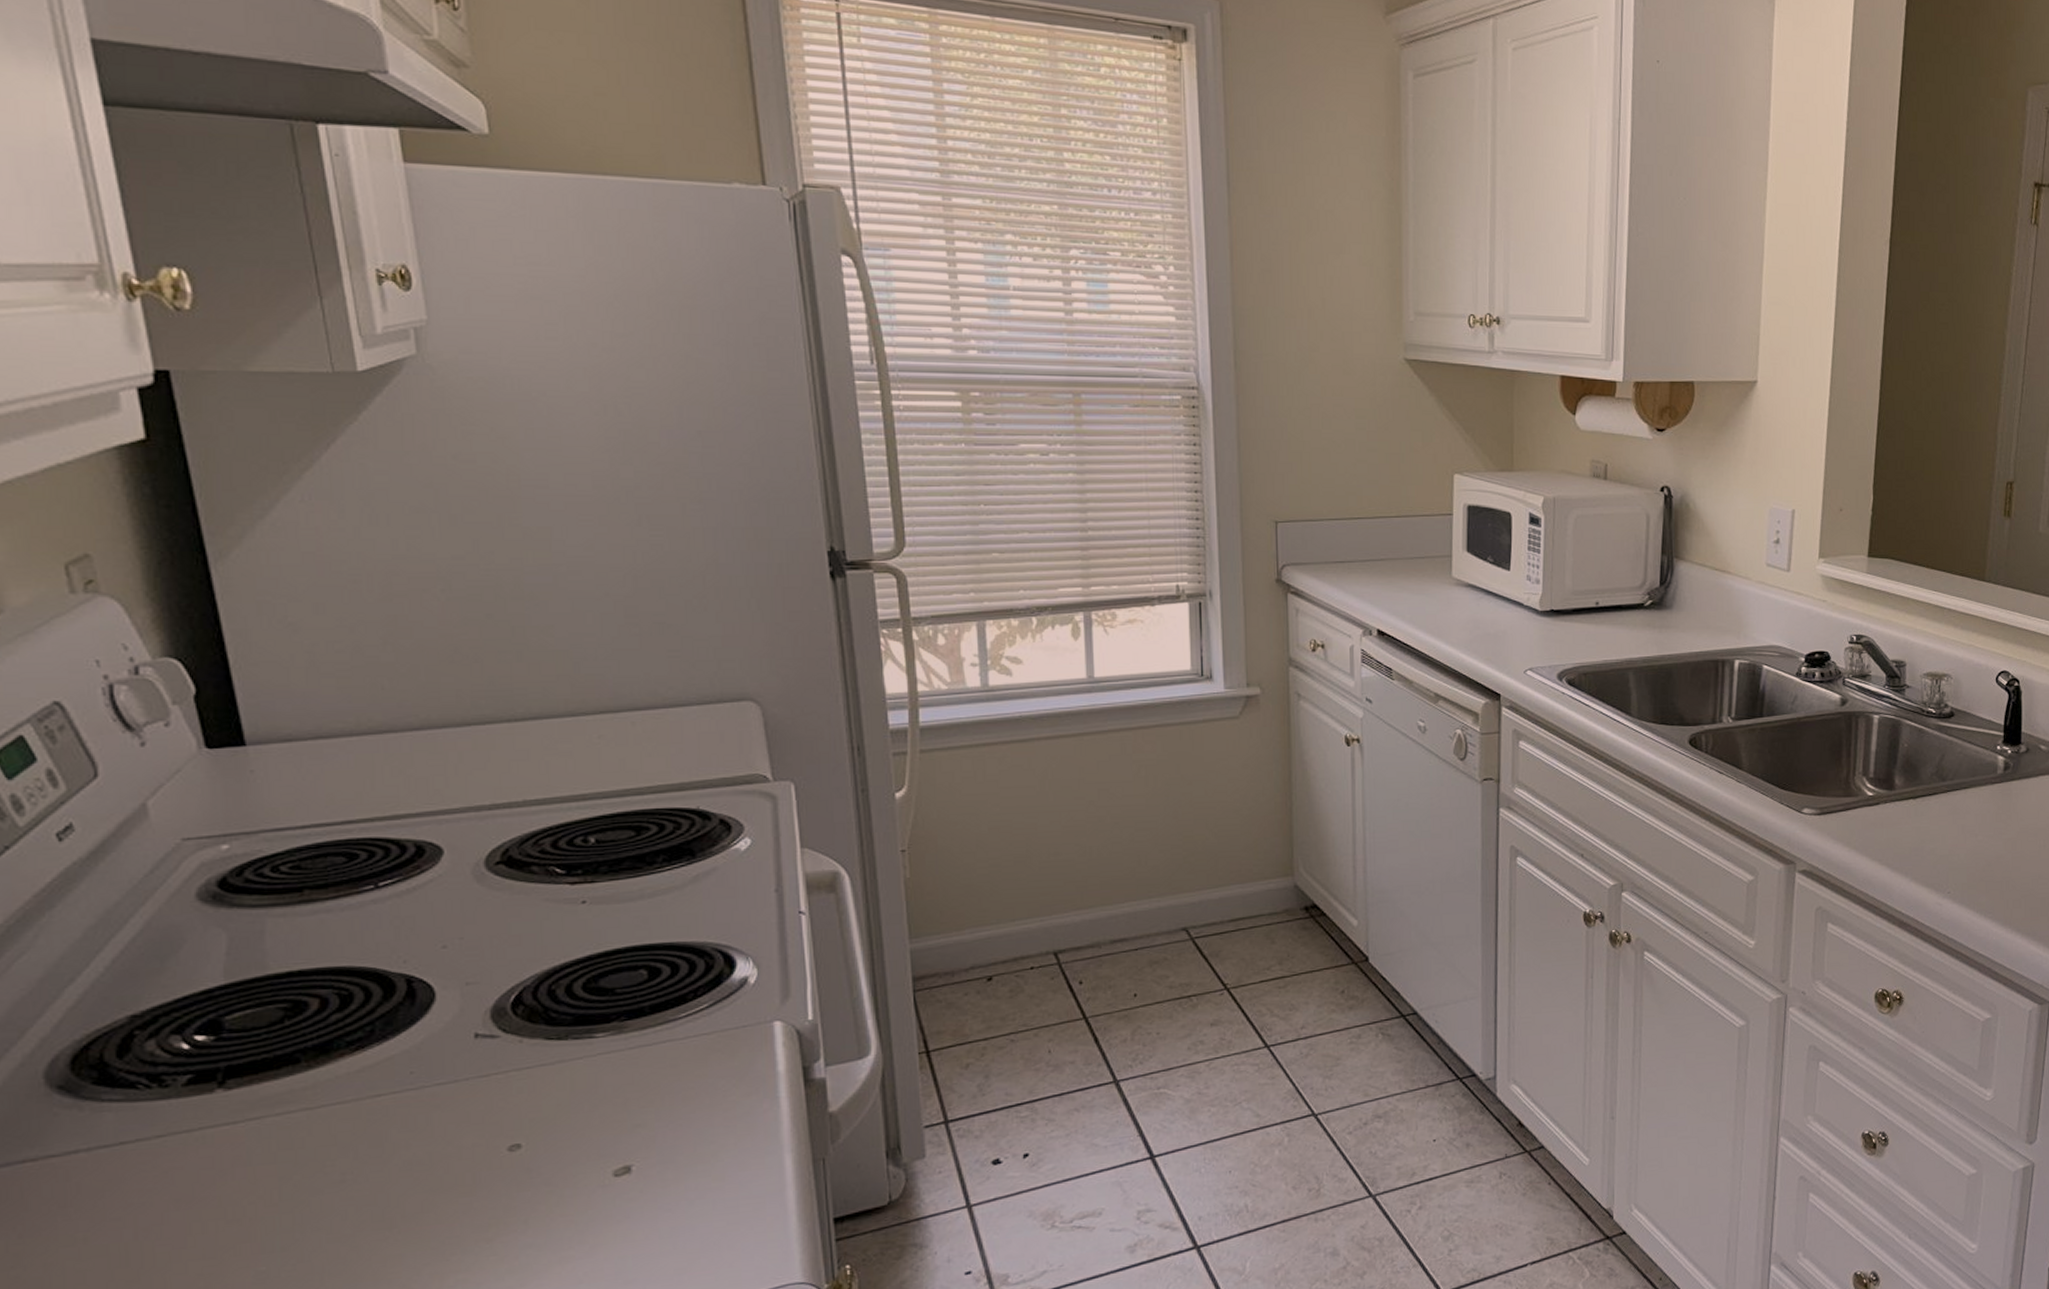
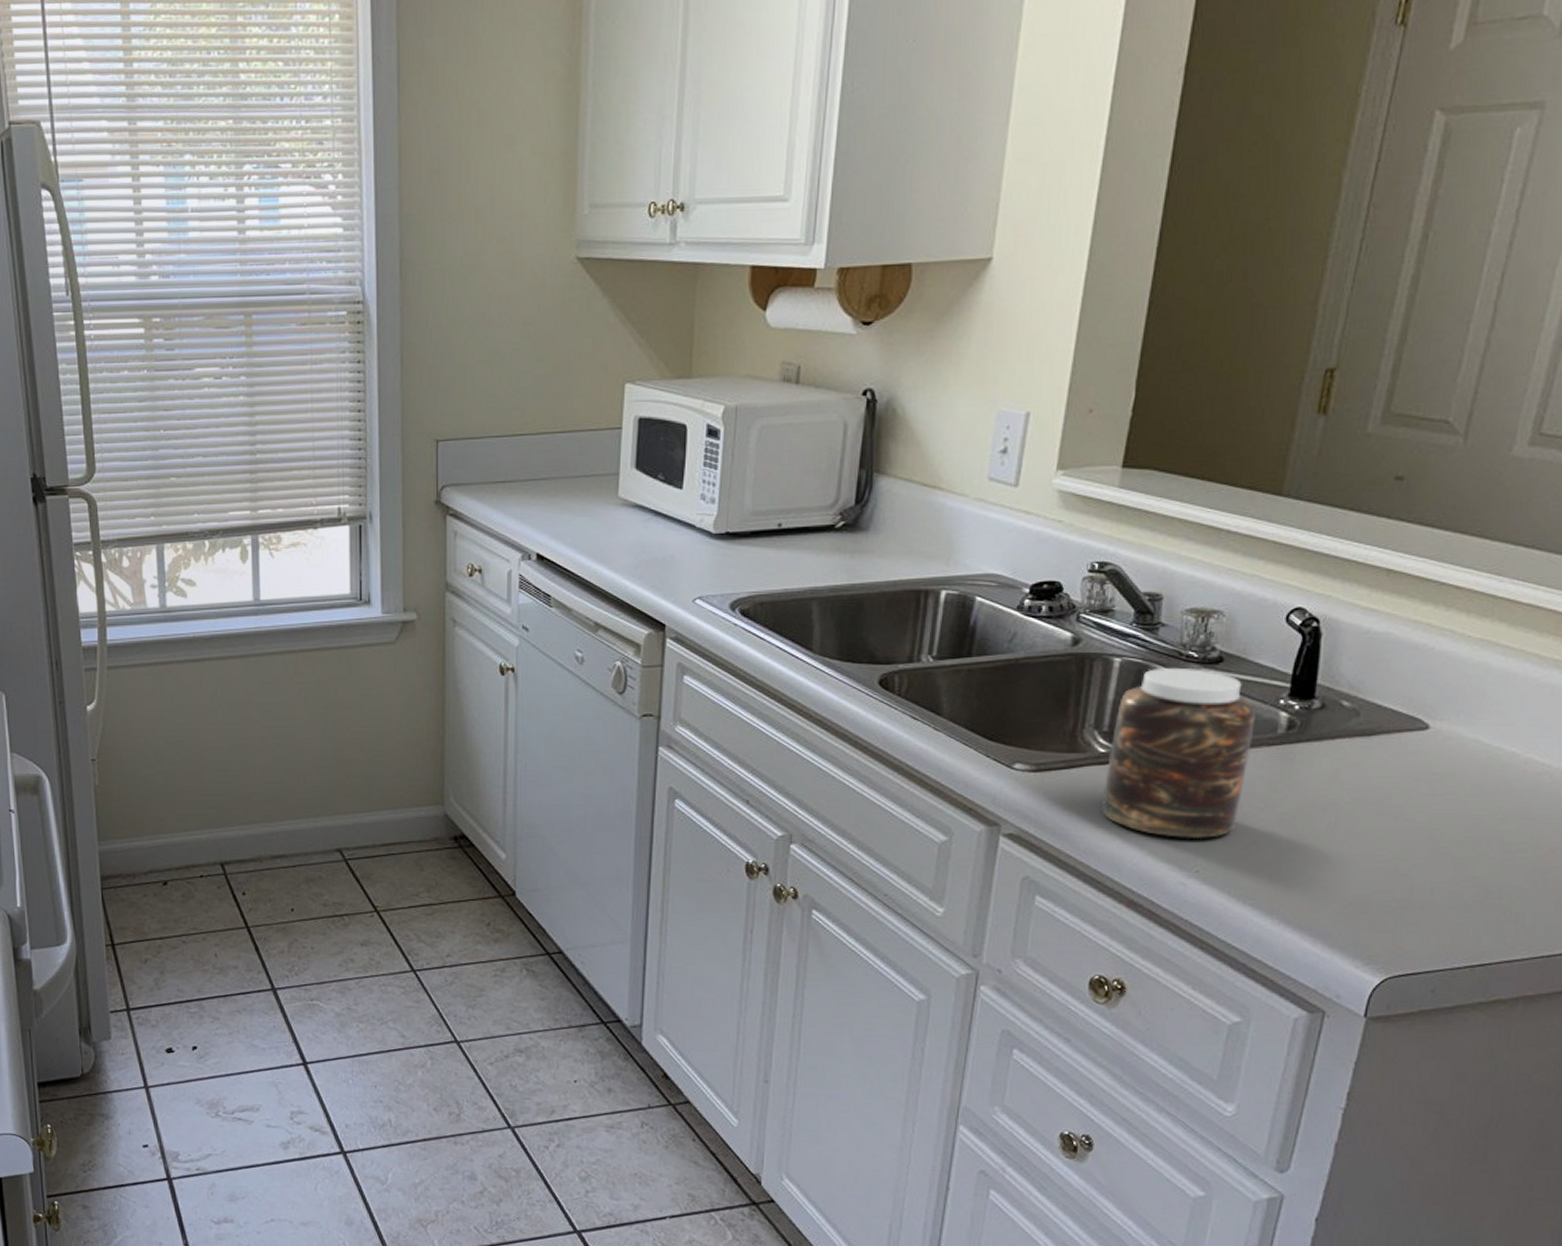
jar: none [1872,721,1981,866] -> present [1100,667,1256,840]

